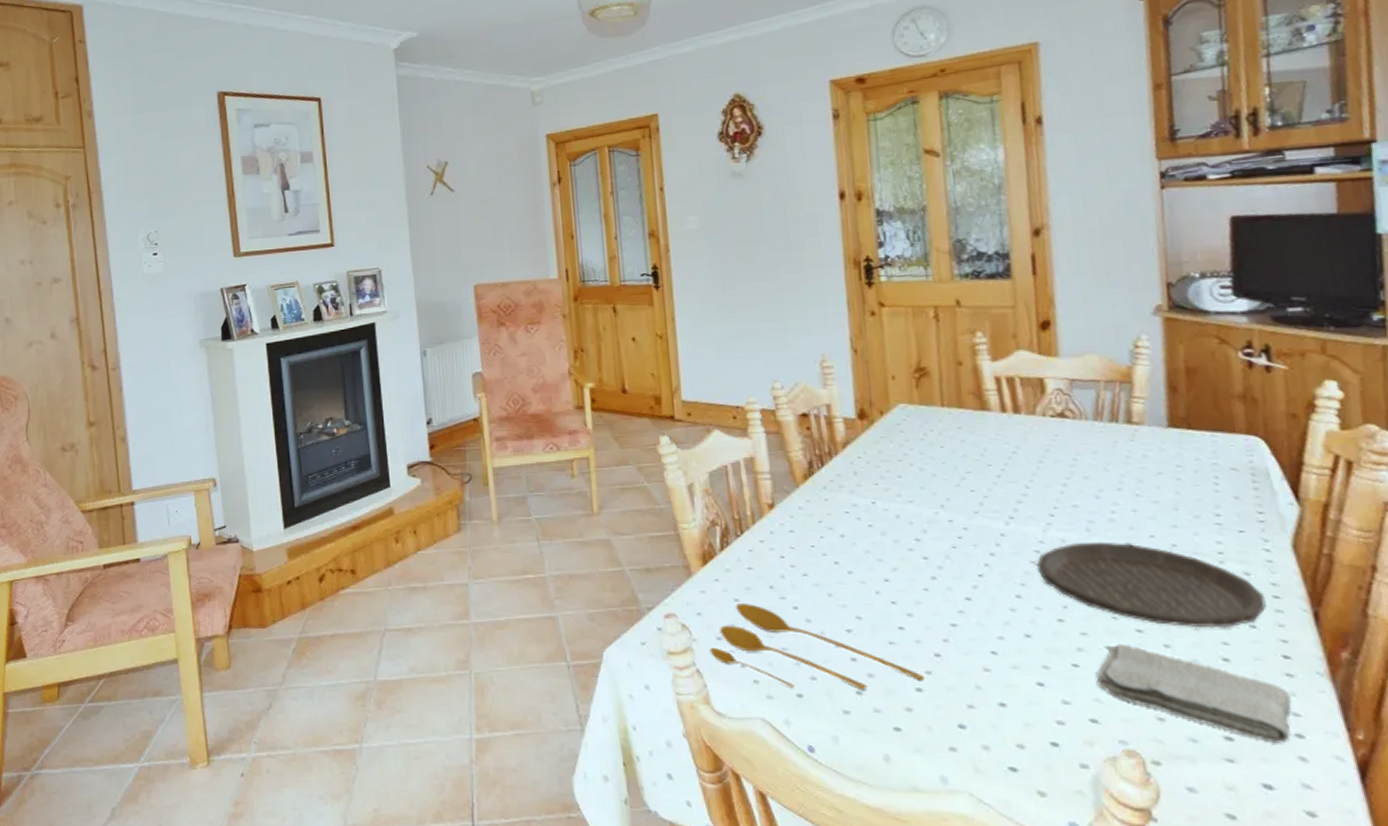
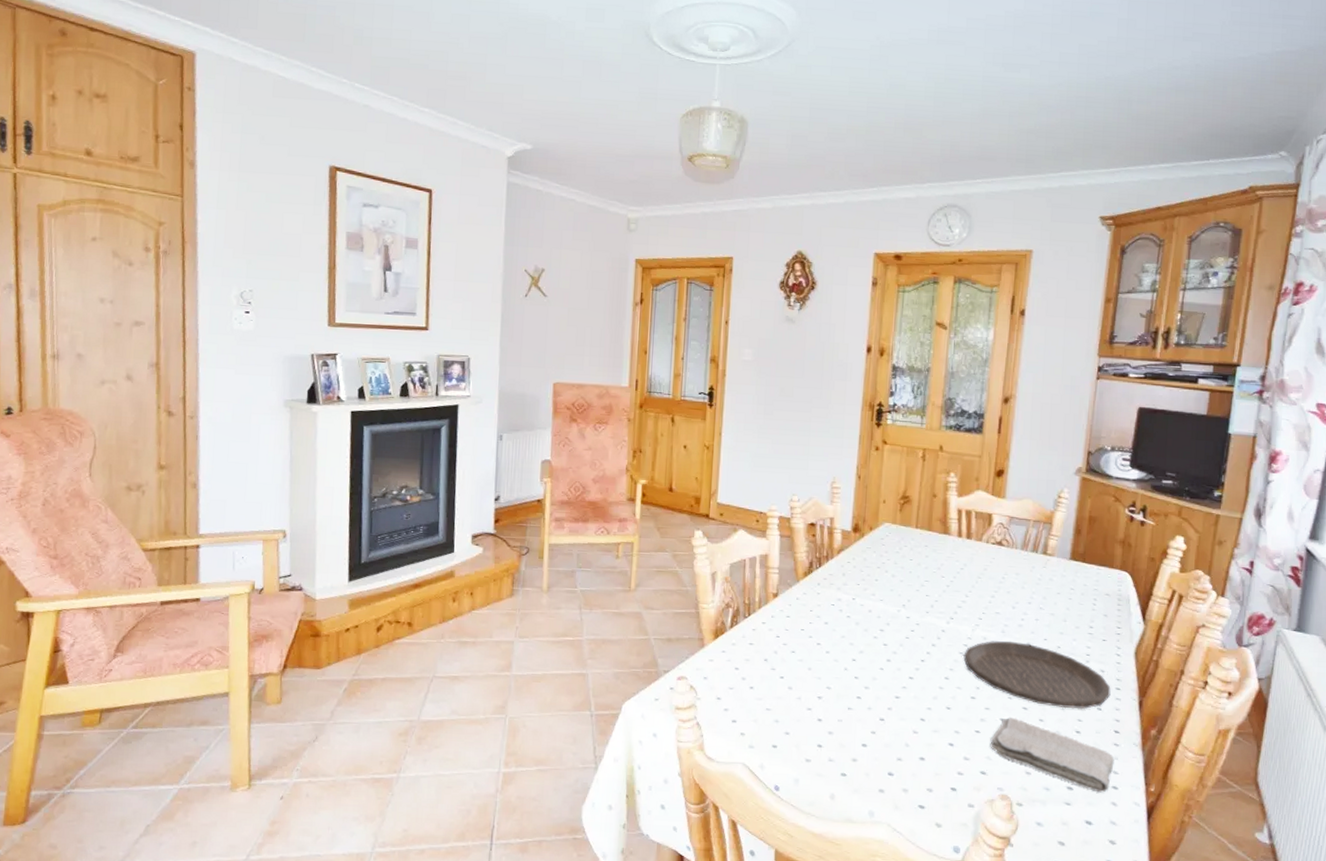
spoon: present [709,604,925,690] -> none [709,672,870,744]

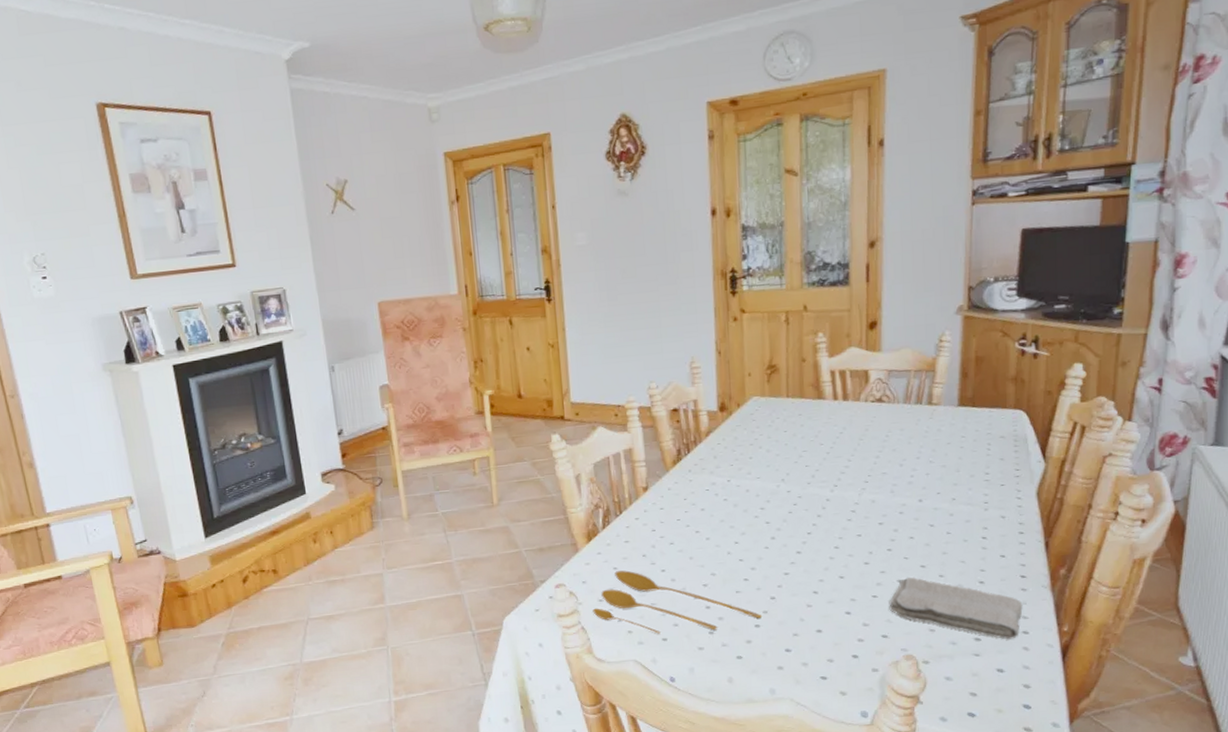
spoon: none [709,672,870,744] -> present [592,570,763,634]
plate: present [963,641,1111,710] -> none [852,500,1014,561]

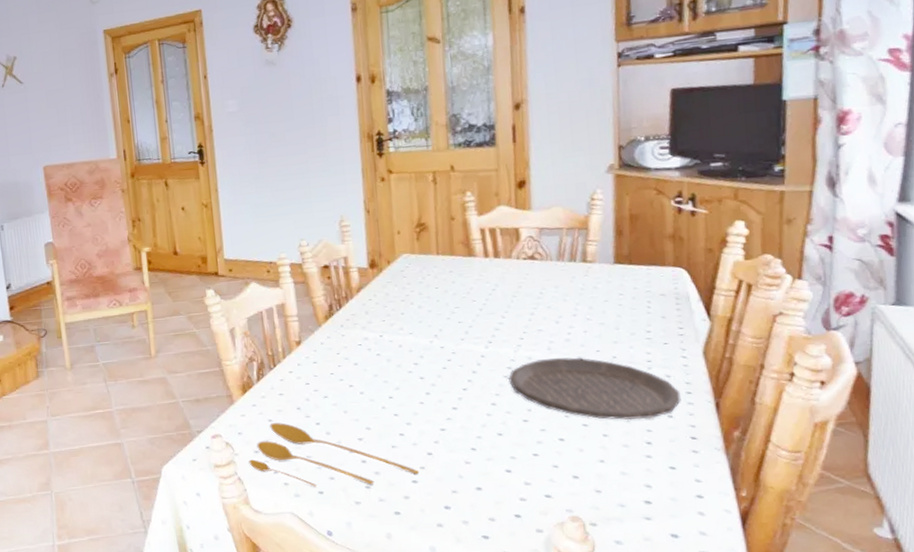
plate: none [852,500,1014,561] -> present [508,357,681,421]
washcloth: present [889,577,1023,640] -> none [551,435,696,504]

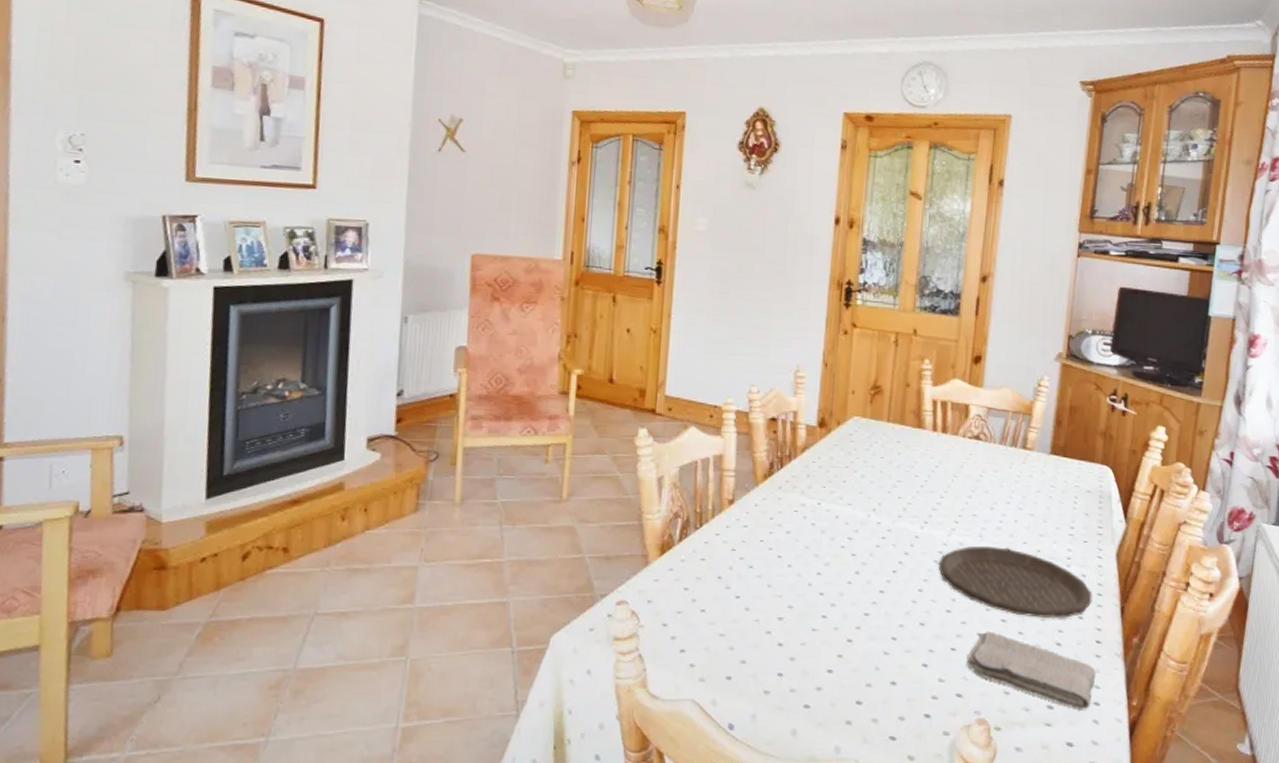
spoon: present [249,423,420,487] -> none [654,592,837,672]
washcloth: none [551,435,696,504] -> present [966,631,1096,710]

